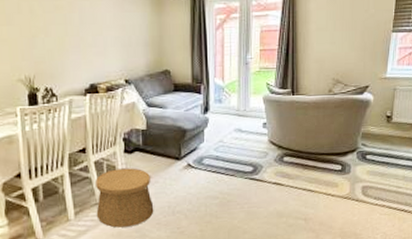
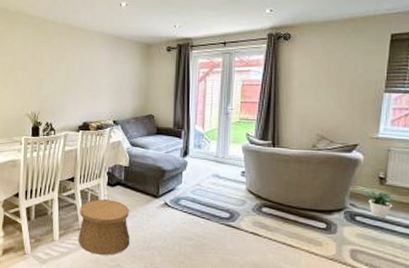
potted plant: none [367,128,404,154] -> present [357,188,401,218]

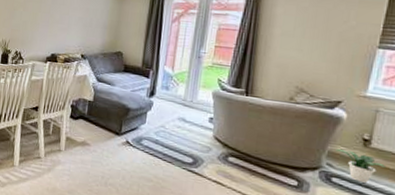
basket: present [78,199,130,255] -> none [37,130,90,187]

